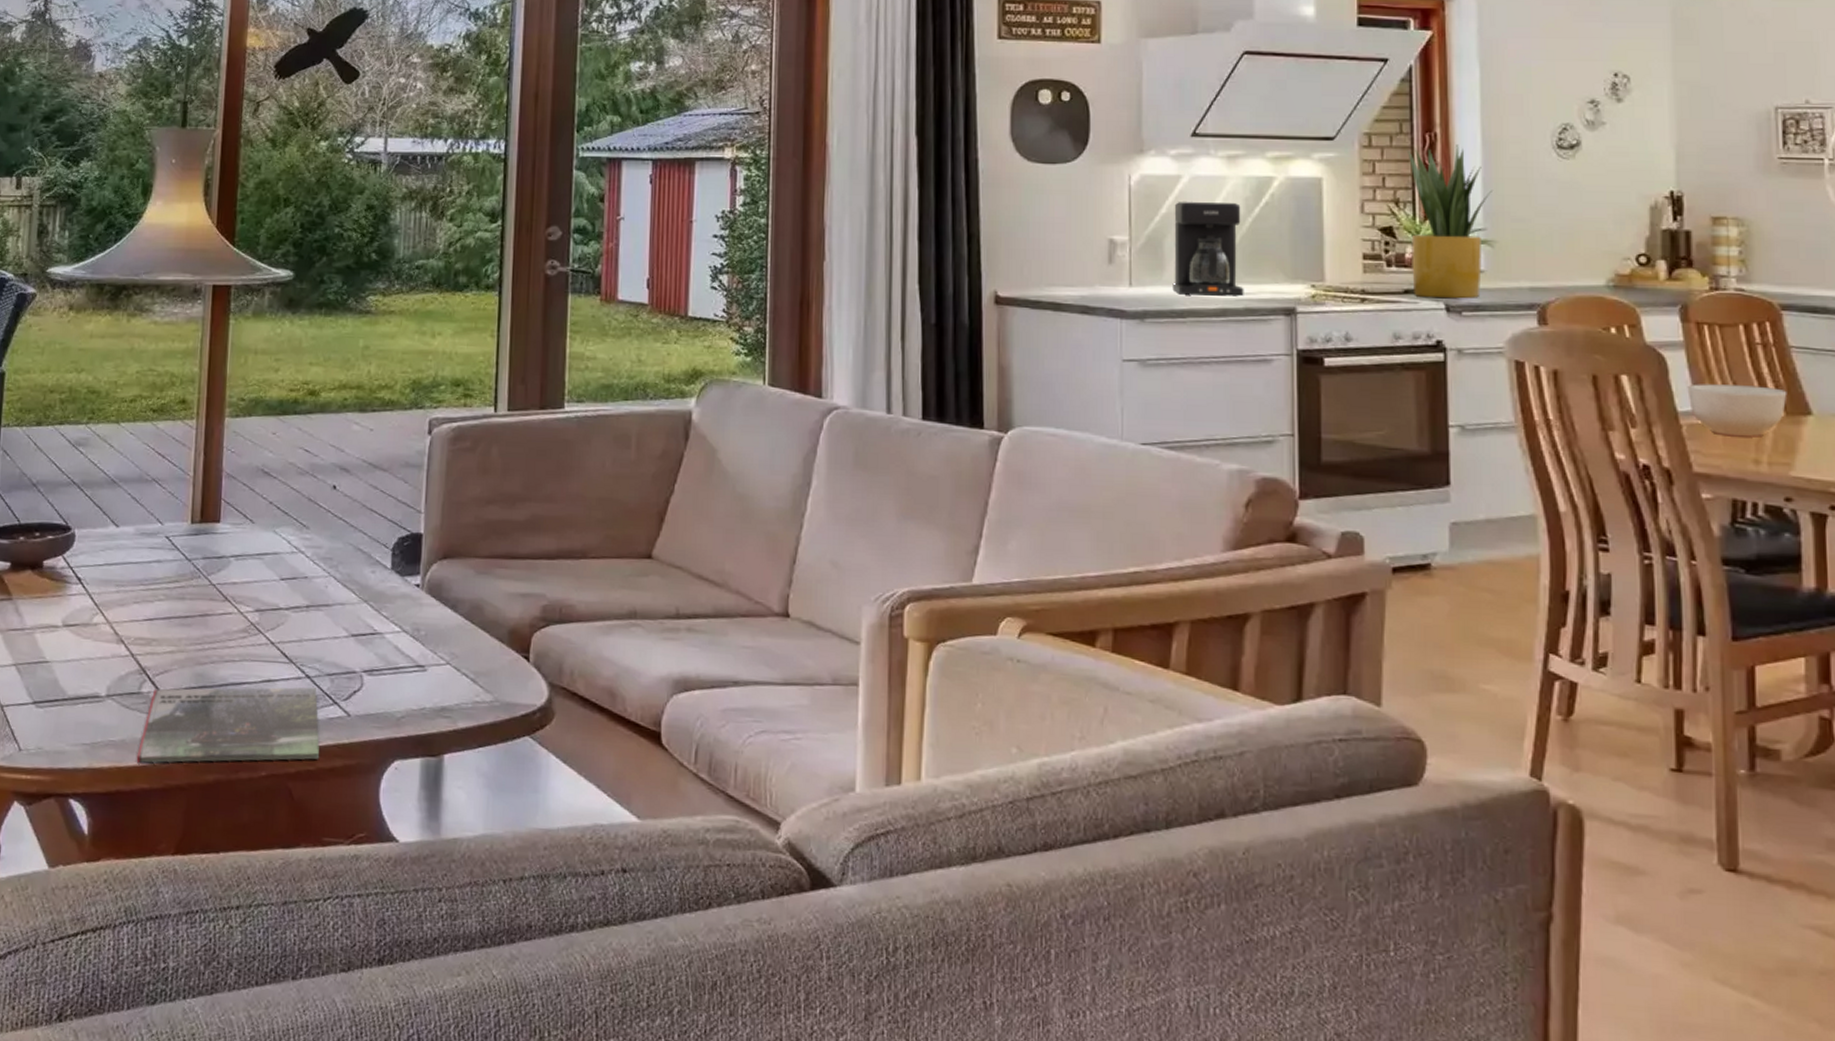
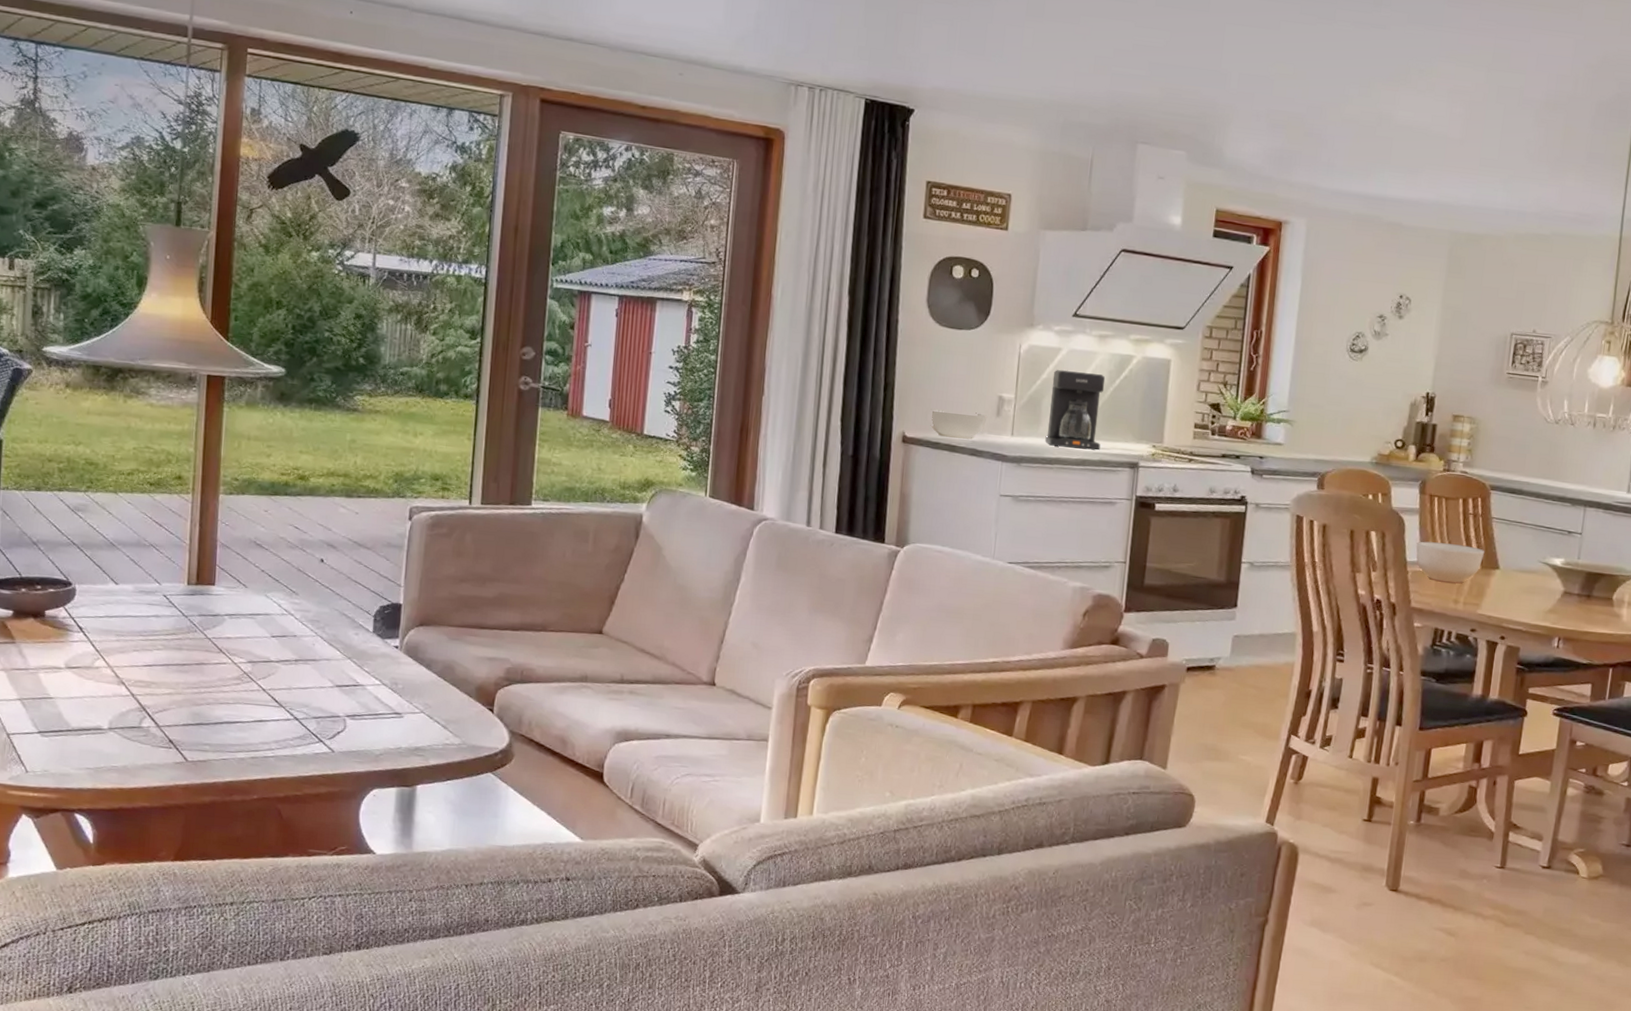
magazine: present [136,687,320,763] -> none [137,724,306,787]
bowl: none [1027,261,1096,294] -> present [930,409,987,439]
planter: present [1407,144,1492,299] -> none [1229,341,1298,465]

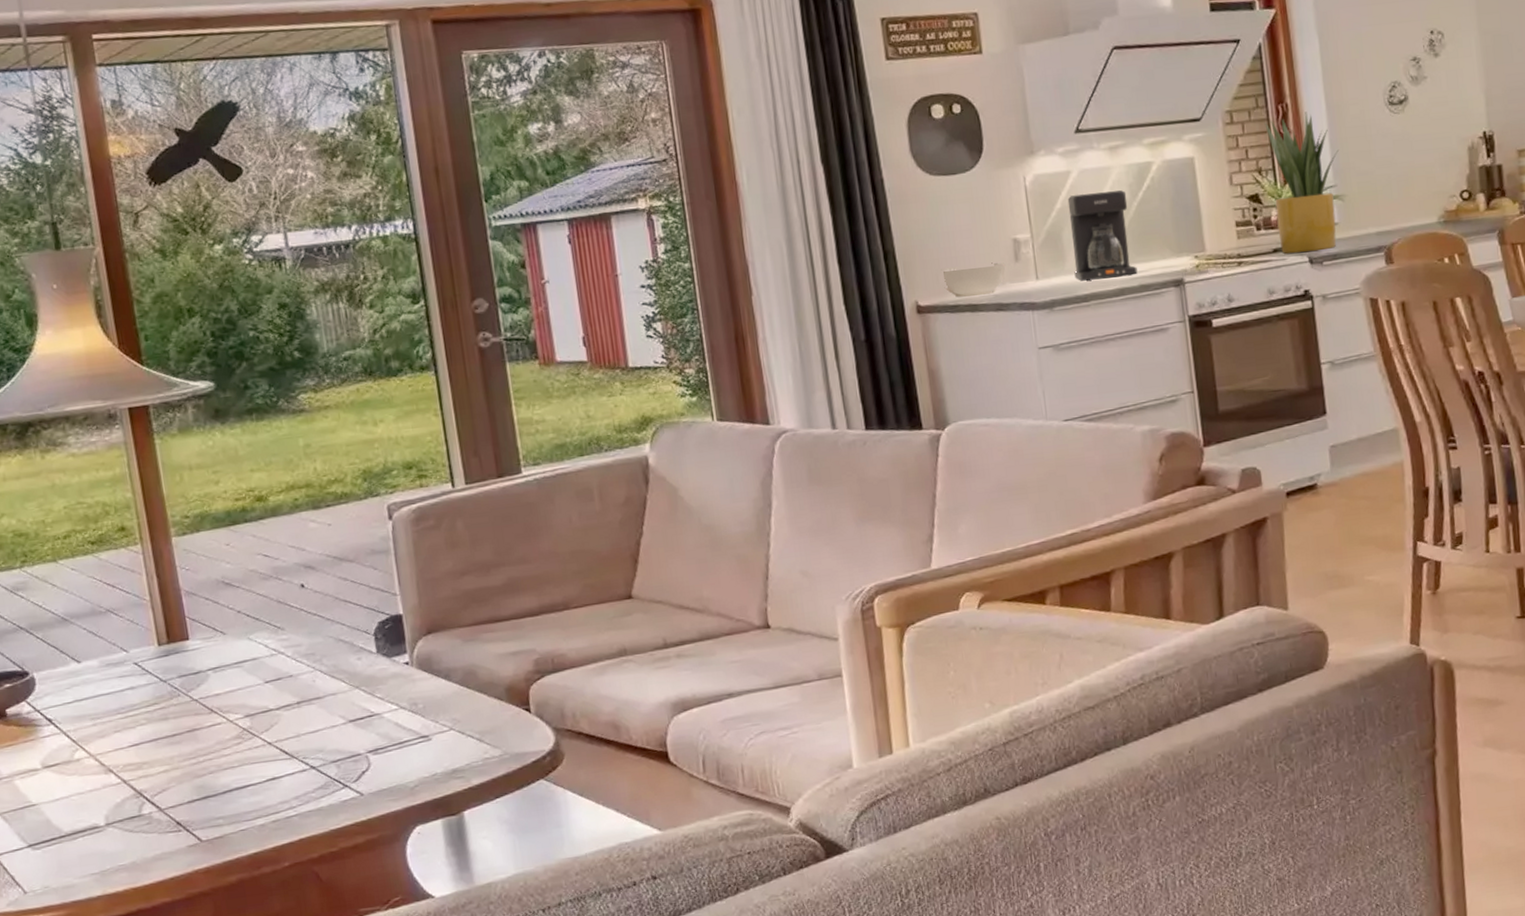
planter: none [1229,341,1298,465] -> present [1264,111,1339,254]

